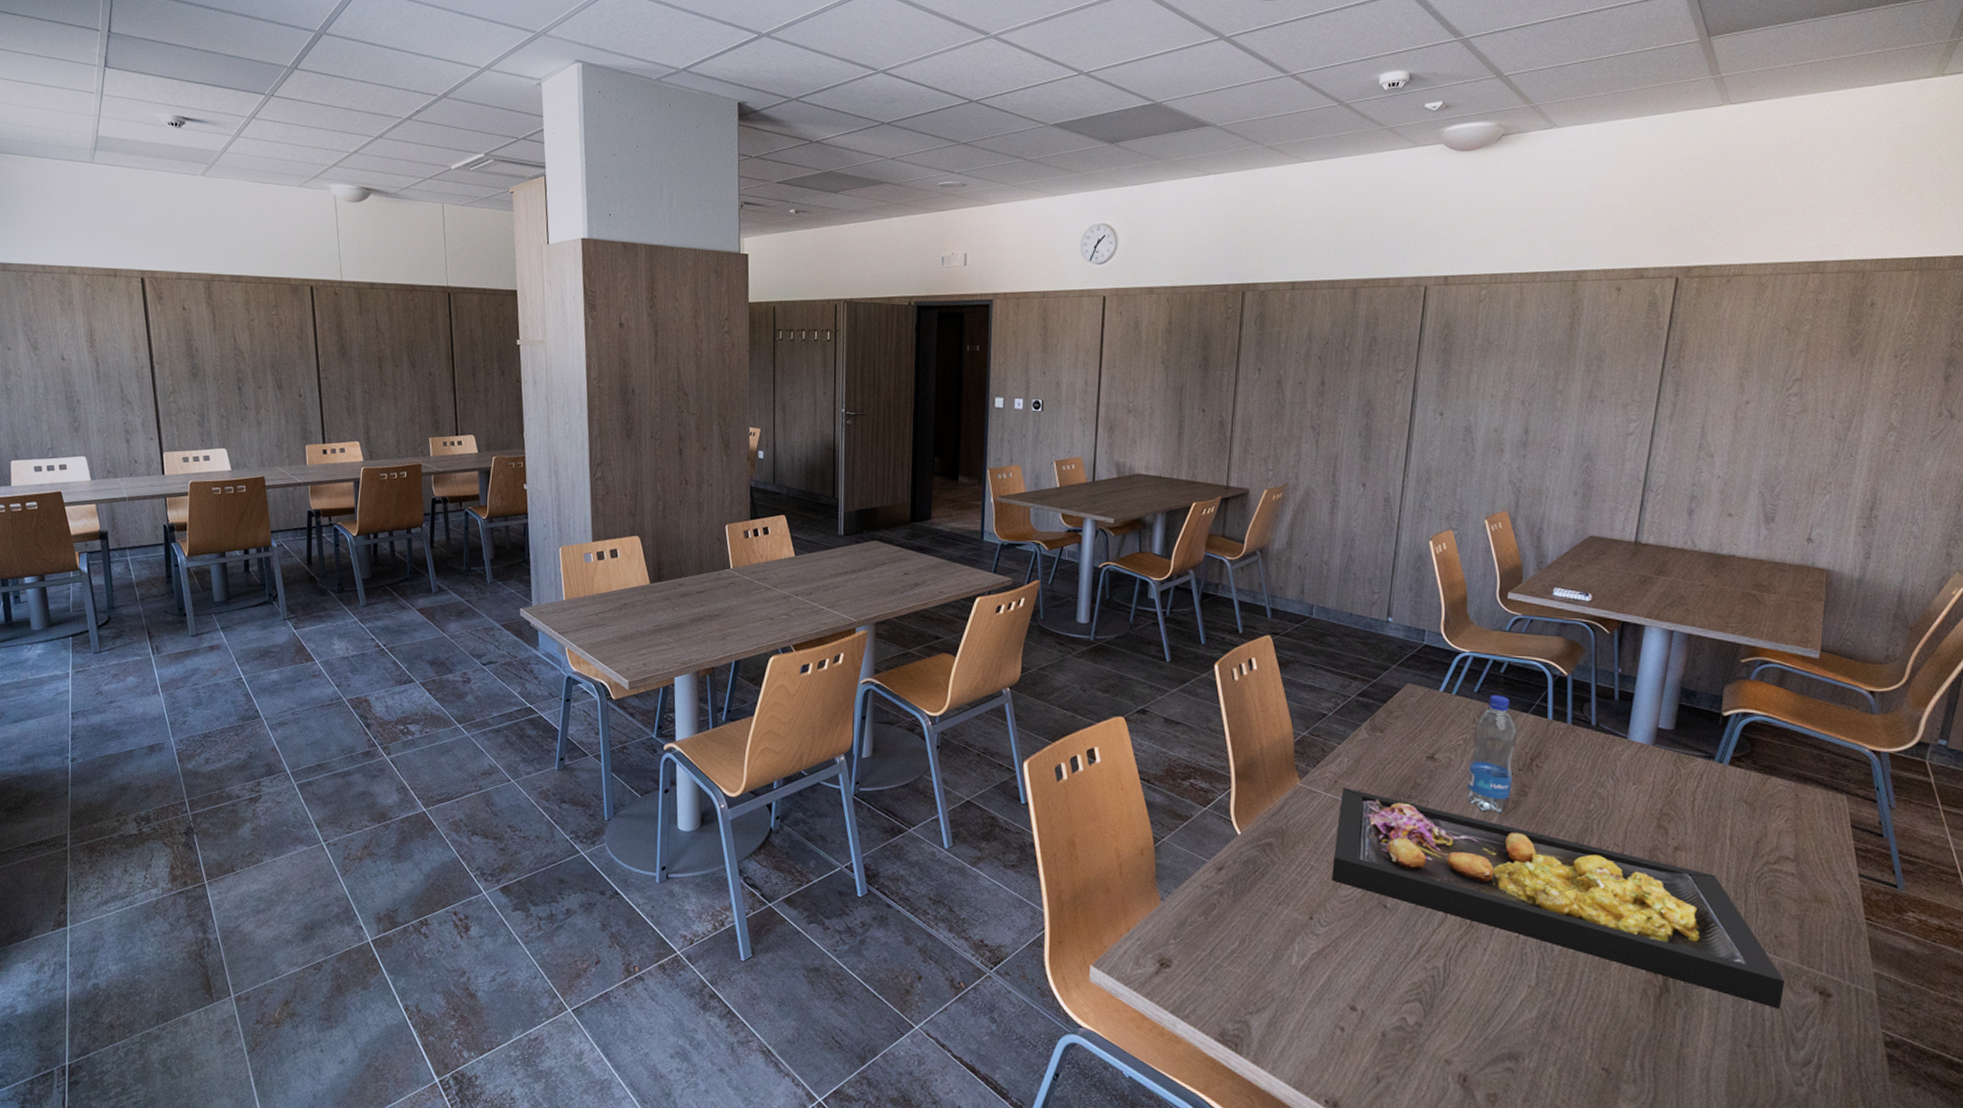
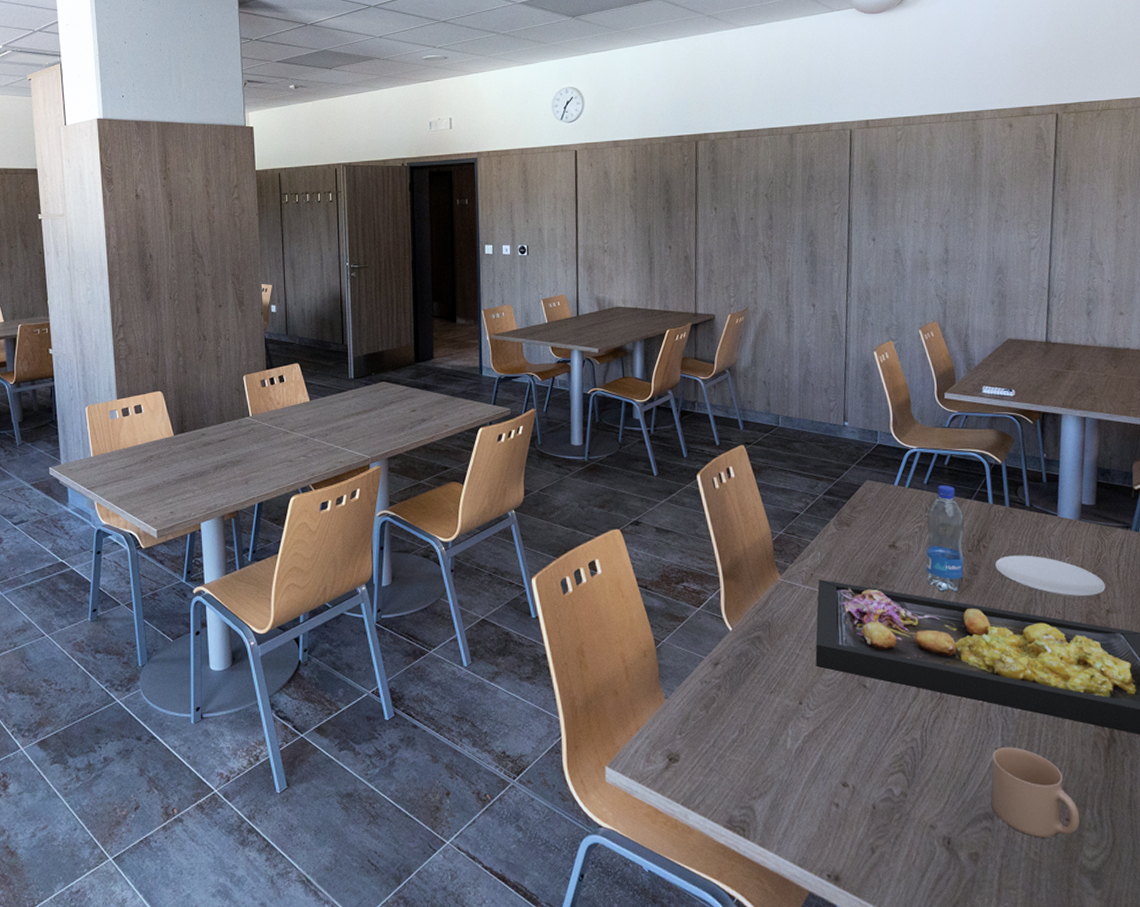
cup: none [1517,985,1618,1086] -> present [990,747,1080,838]
plate: none [1548,778,1676,831] -> present [995,555,1106,597]

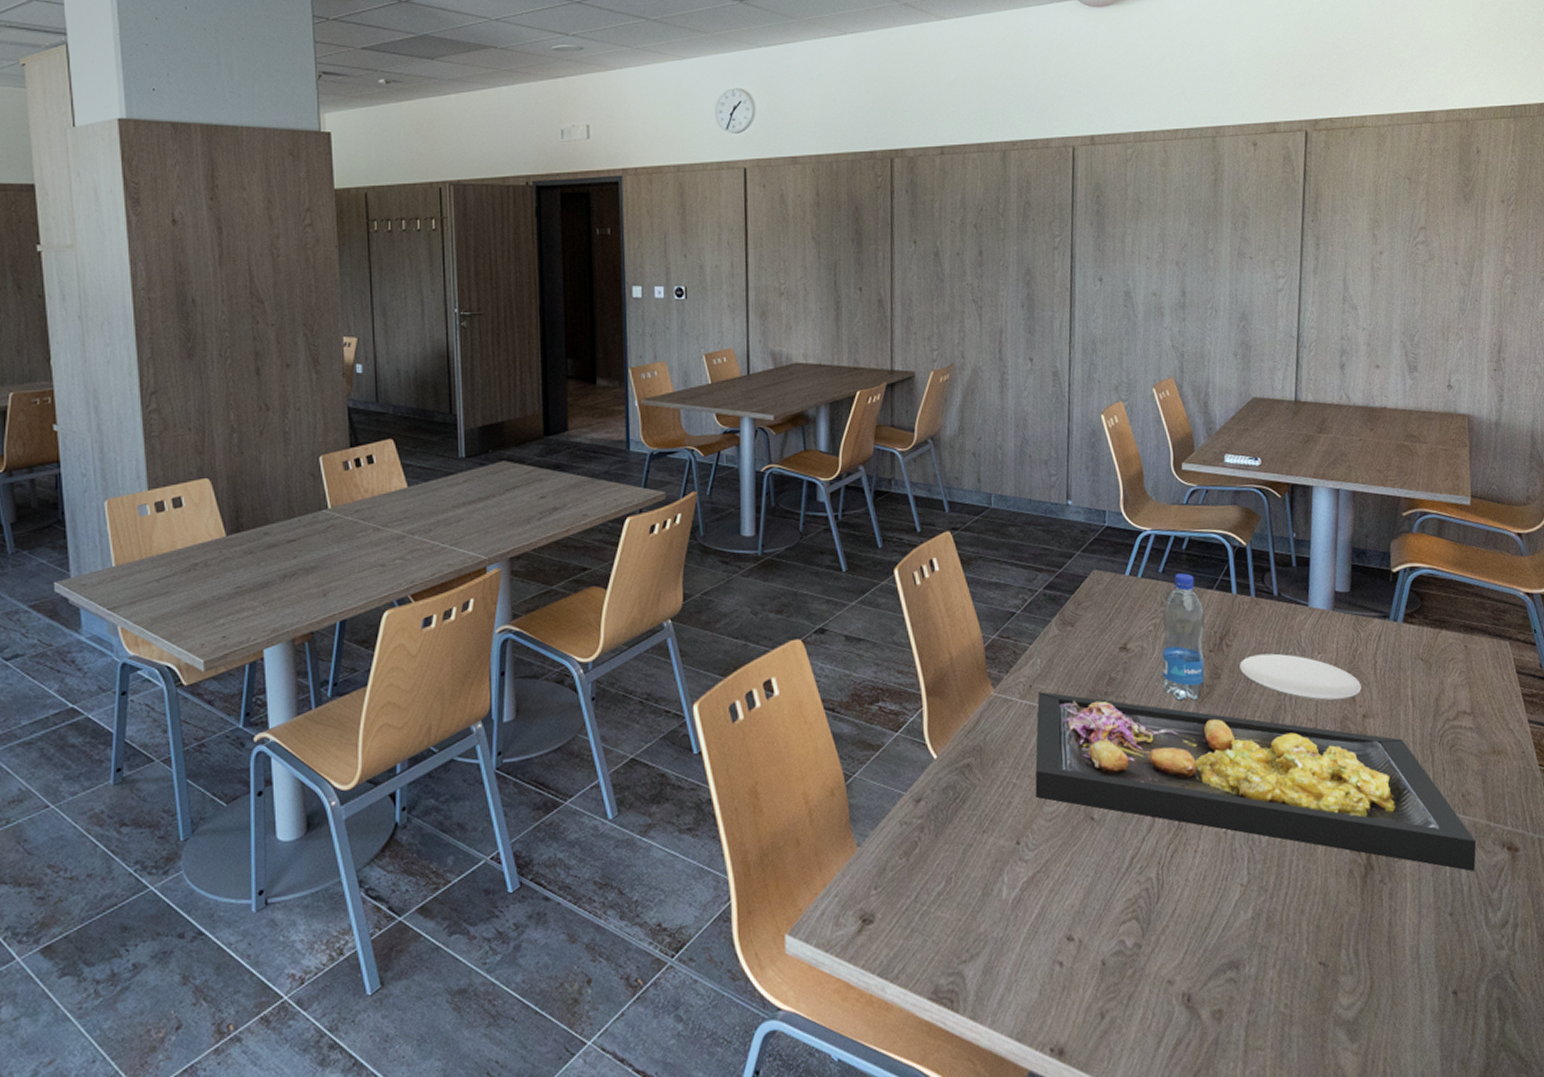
cup: present [990,747,1080,838] -> none [1235,881,1335,987]

